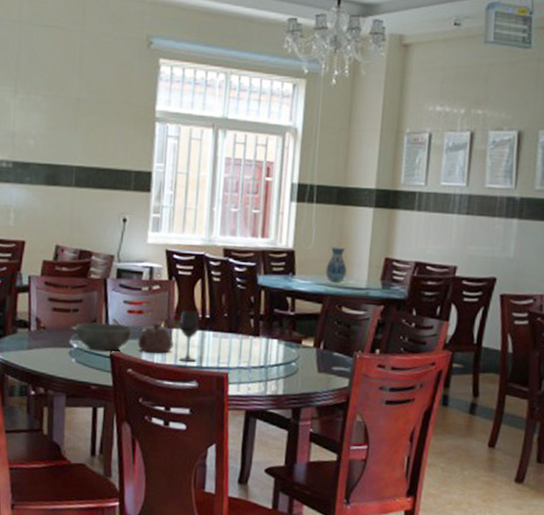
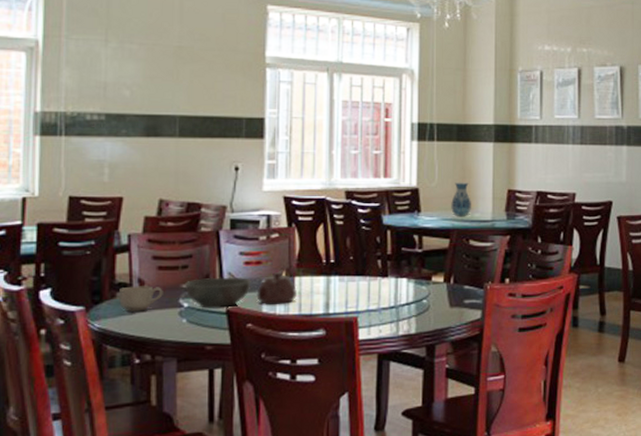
teacup: none [19,324,57,348] -> present [119,286,163,312]
wine glass: present [179,310,200,362] -> none [302,256,325,311]

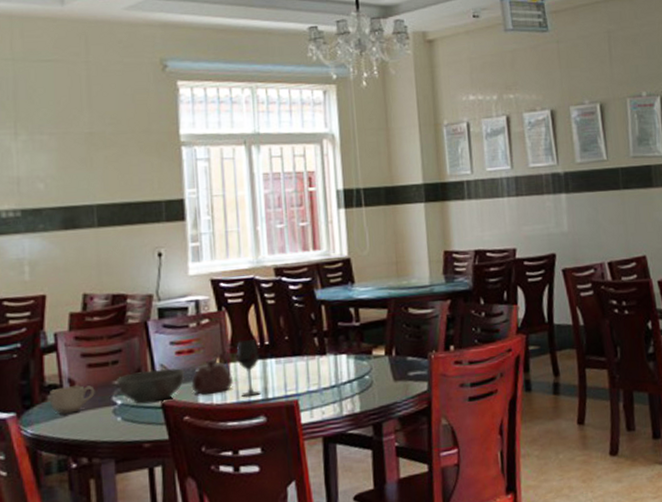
wine glass: none [302,256,325,311] -> present [236,338,262,398]
vase: present [451,182,471,217] -> none [385,247,407,285]

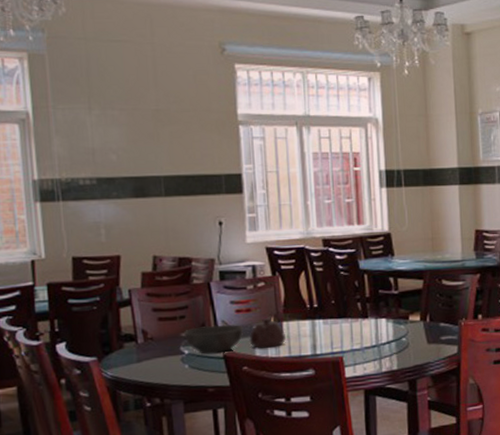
teacup: present [50,385,95,415] -> none [126,336,165,360]
wine glass: present [236,338,262,398] -> none [289,301,311,353]

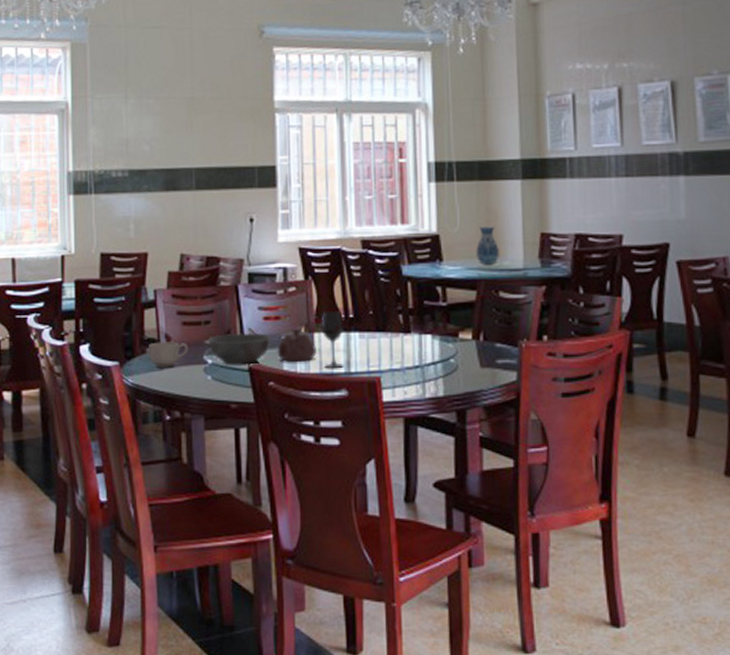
teacup: none [126,336,165,360] -> present [149,341,188,367]
wine glass: none [289,301,311,353] -> present [321,310,344,369]
vase: none [422,225,442,259] -> present [476,226,499,266]

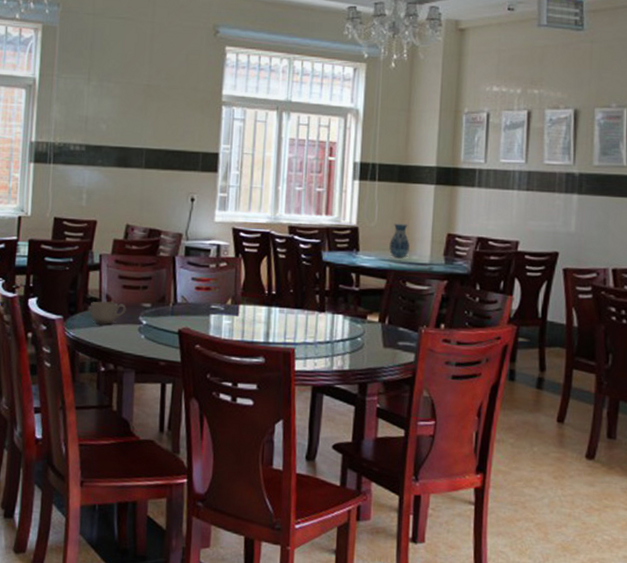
bowl: present [207,333,271,365] -> none [143,299,201,328]
teapot: present [277,325,317,362] -> none [205,297,241,330]
wine glass: present [321,310,344,369] -> none [246,286,267,338]

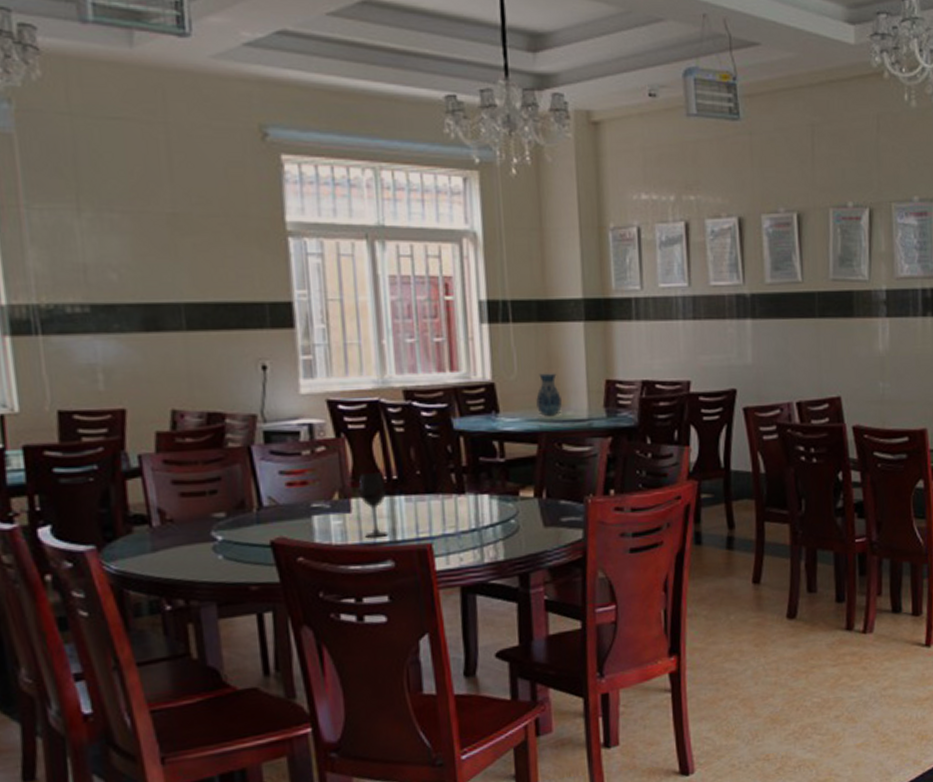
teacup: present [90,301,126,325] -> none [136,517,191,549]
wine glass: none [246,286,267,338] -> present [359,471,389,539]

